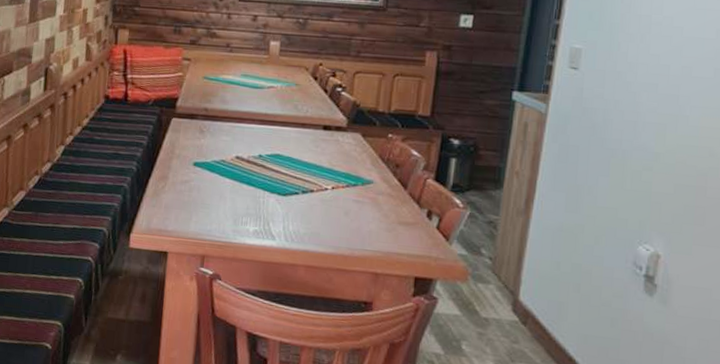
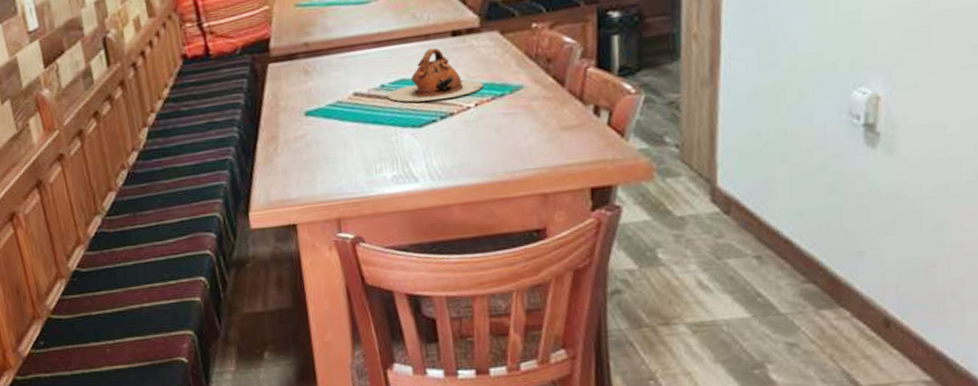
teapot: none [262,135,341,179] -> present [387,47,483,102]

